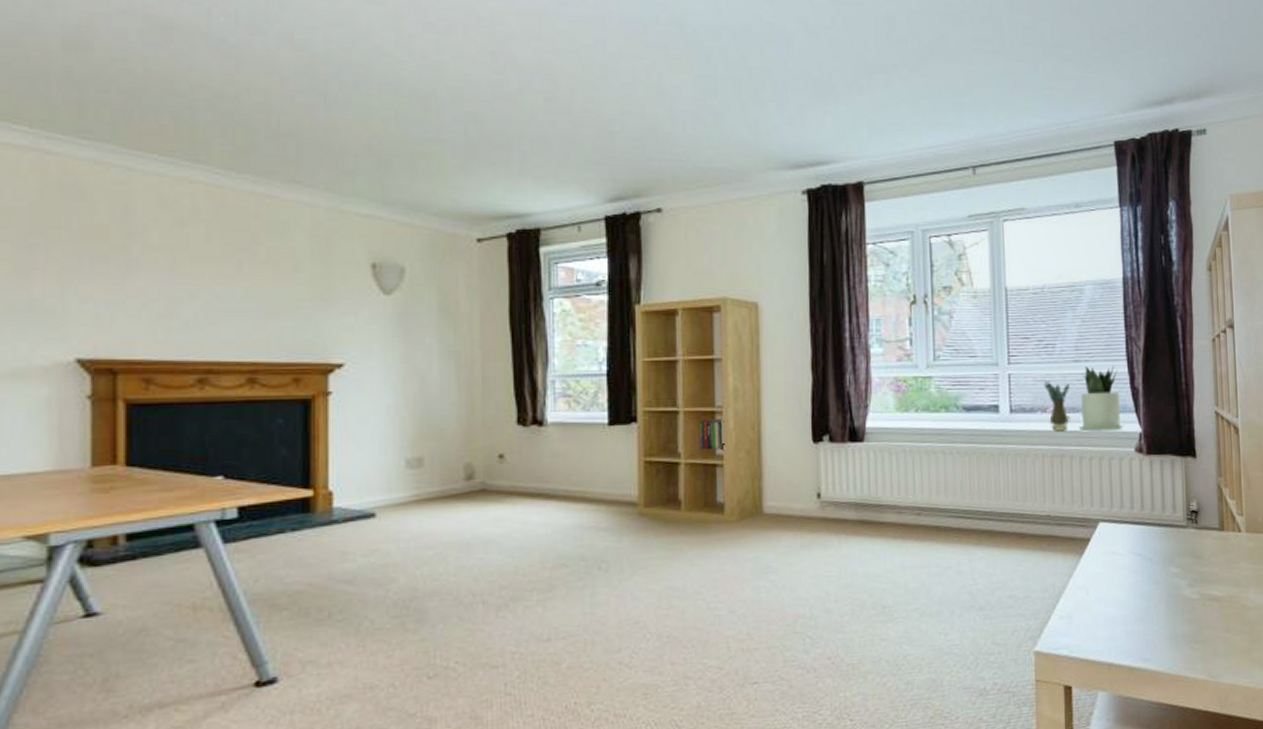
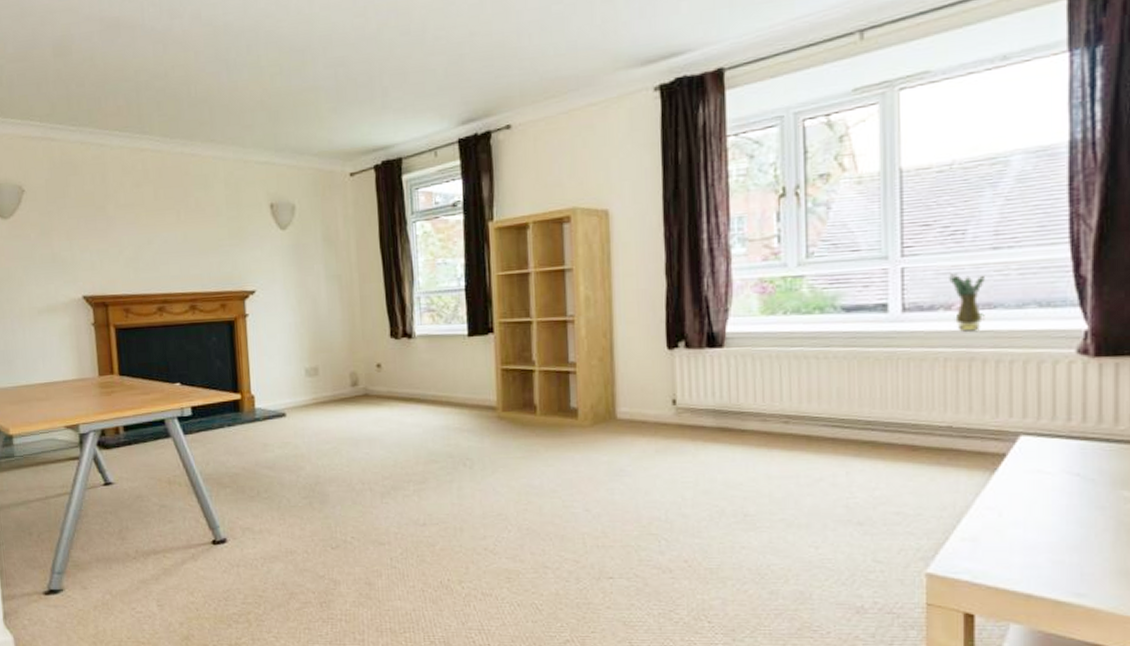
books: present [698,418,725,450] -> none [551,327,577,358]
planter: present [1079,365,1124,431] -> none [995,249,1062,330]

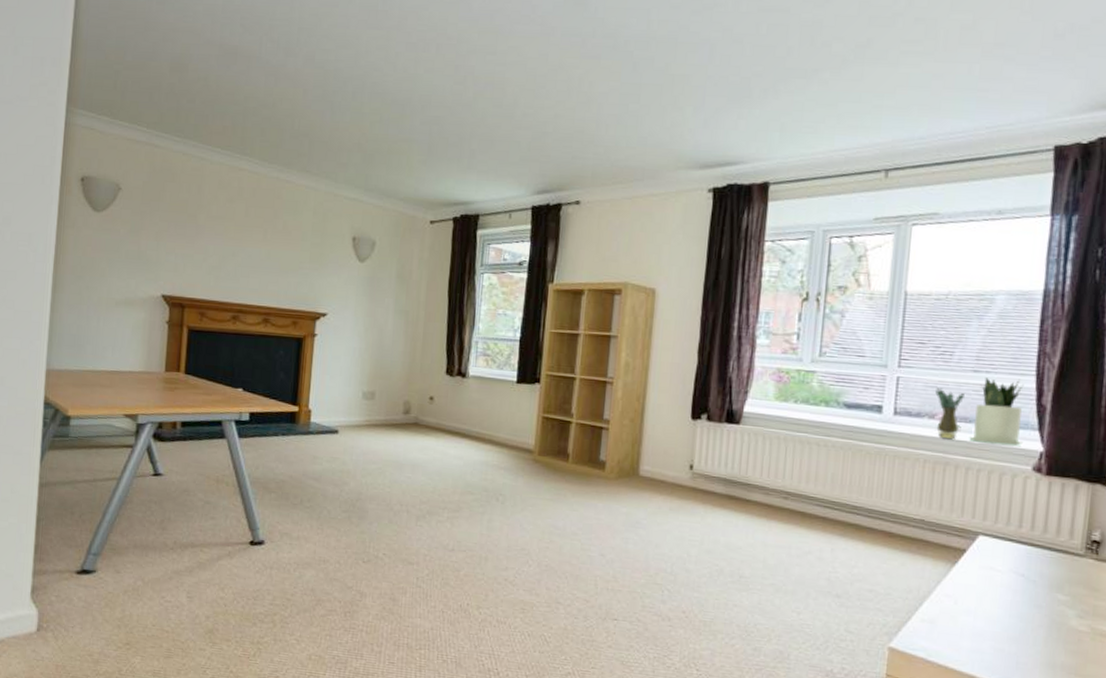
planter: none [995,249,1062,330] -> present [969,378,1024,447]

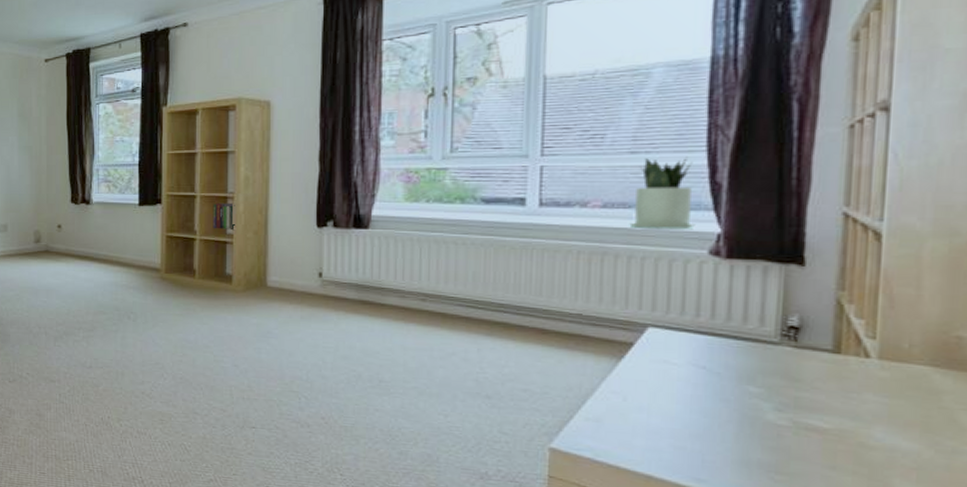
books: none [589,386,614,415] -> present [212,202,235,229]
vase: present [935,387,965,440] -> none [586,174,621,228]

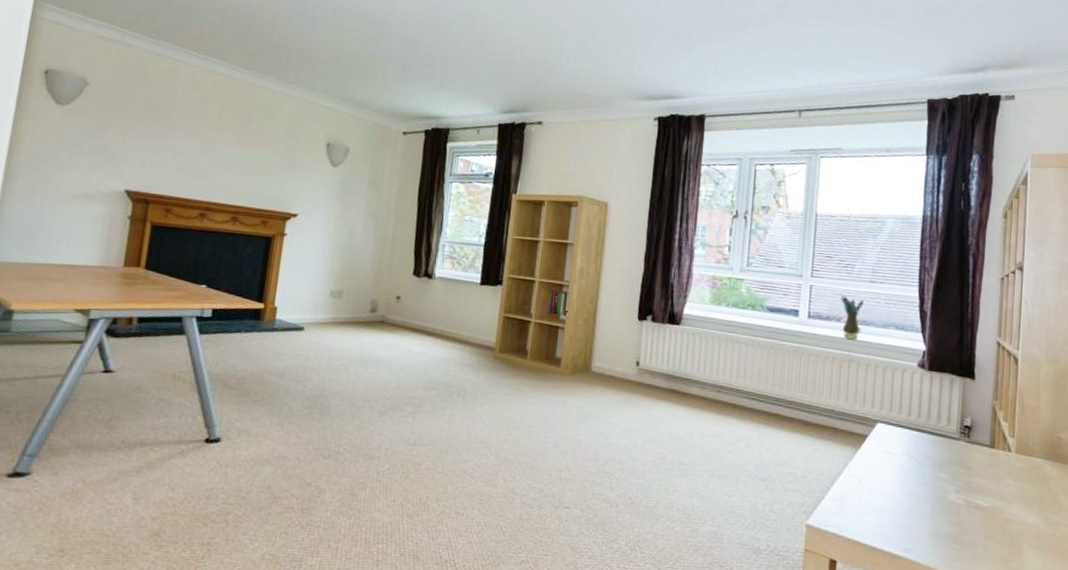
vase: none [586,174,621,228] -> present [841,295,864,340]
planter: present [629,156,695,230] -> none [868,287,910,346]

